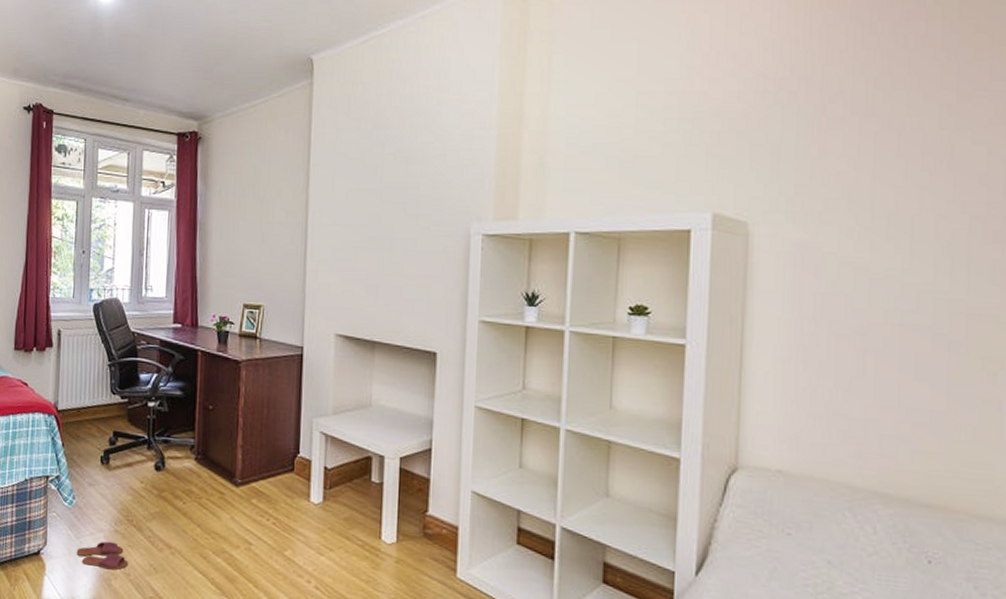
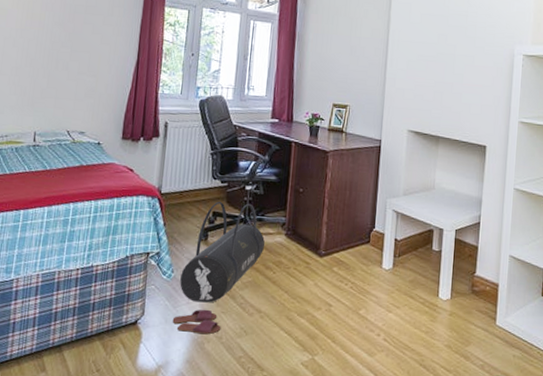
duffel bag: none [82,419,173,534] -> present [180,201,265,303]

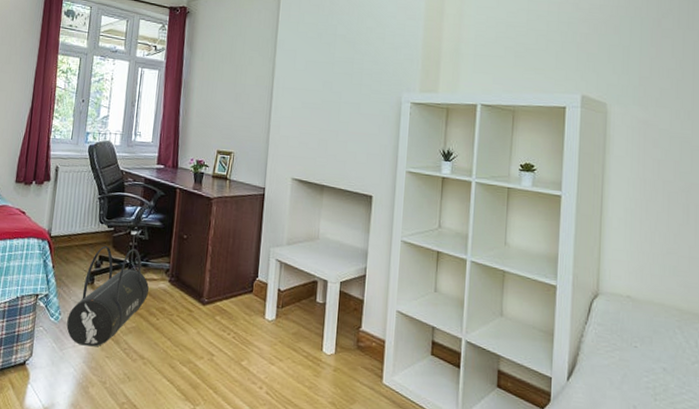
slippers: present [172,309,221,335] -> none [58,353,105,379]

